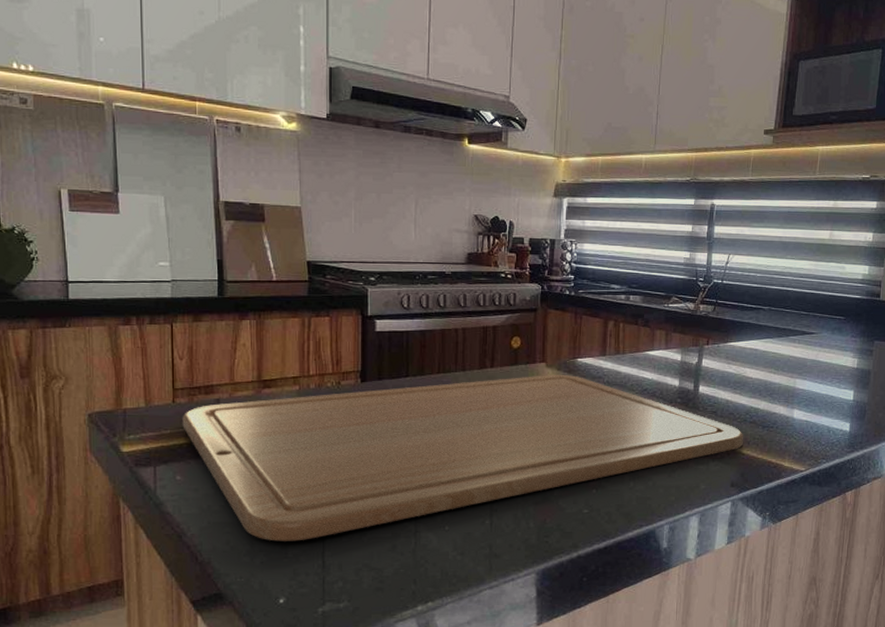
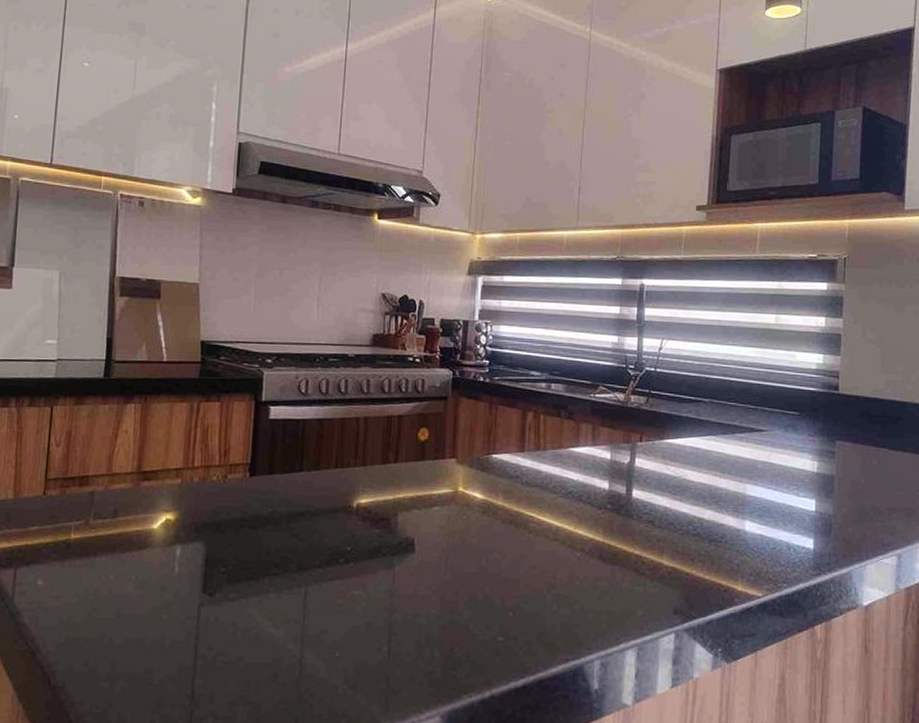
chopping board: present [182,374,744,542] -> none [51,472,687,665]

